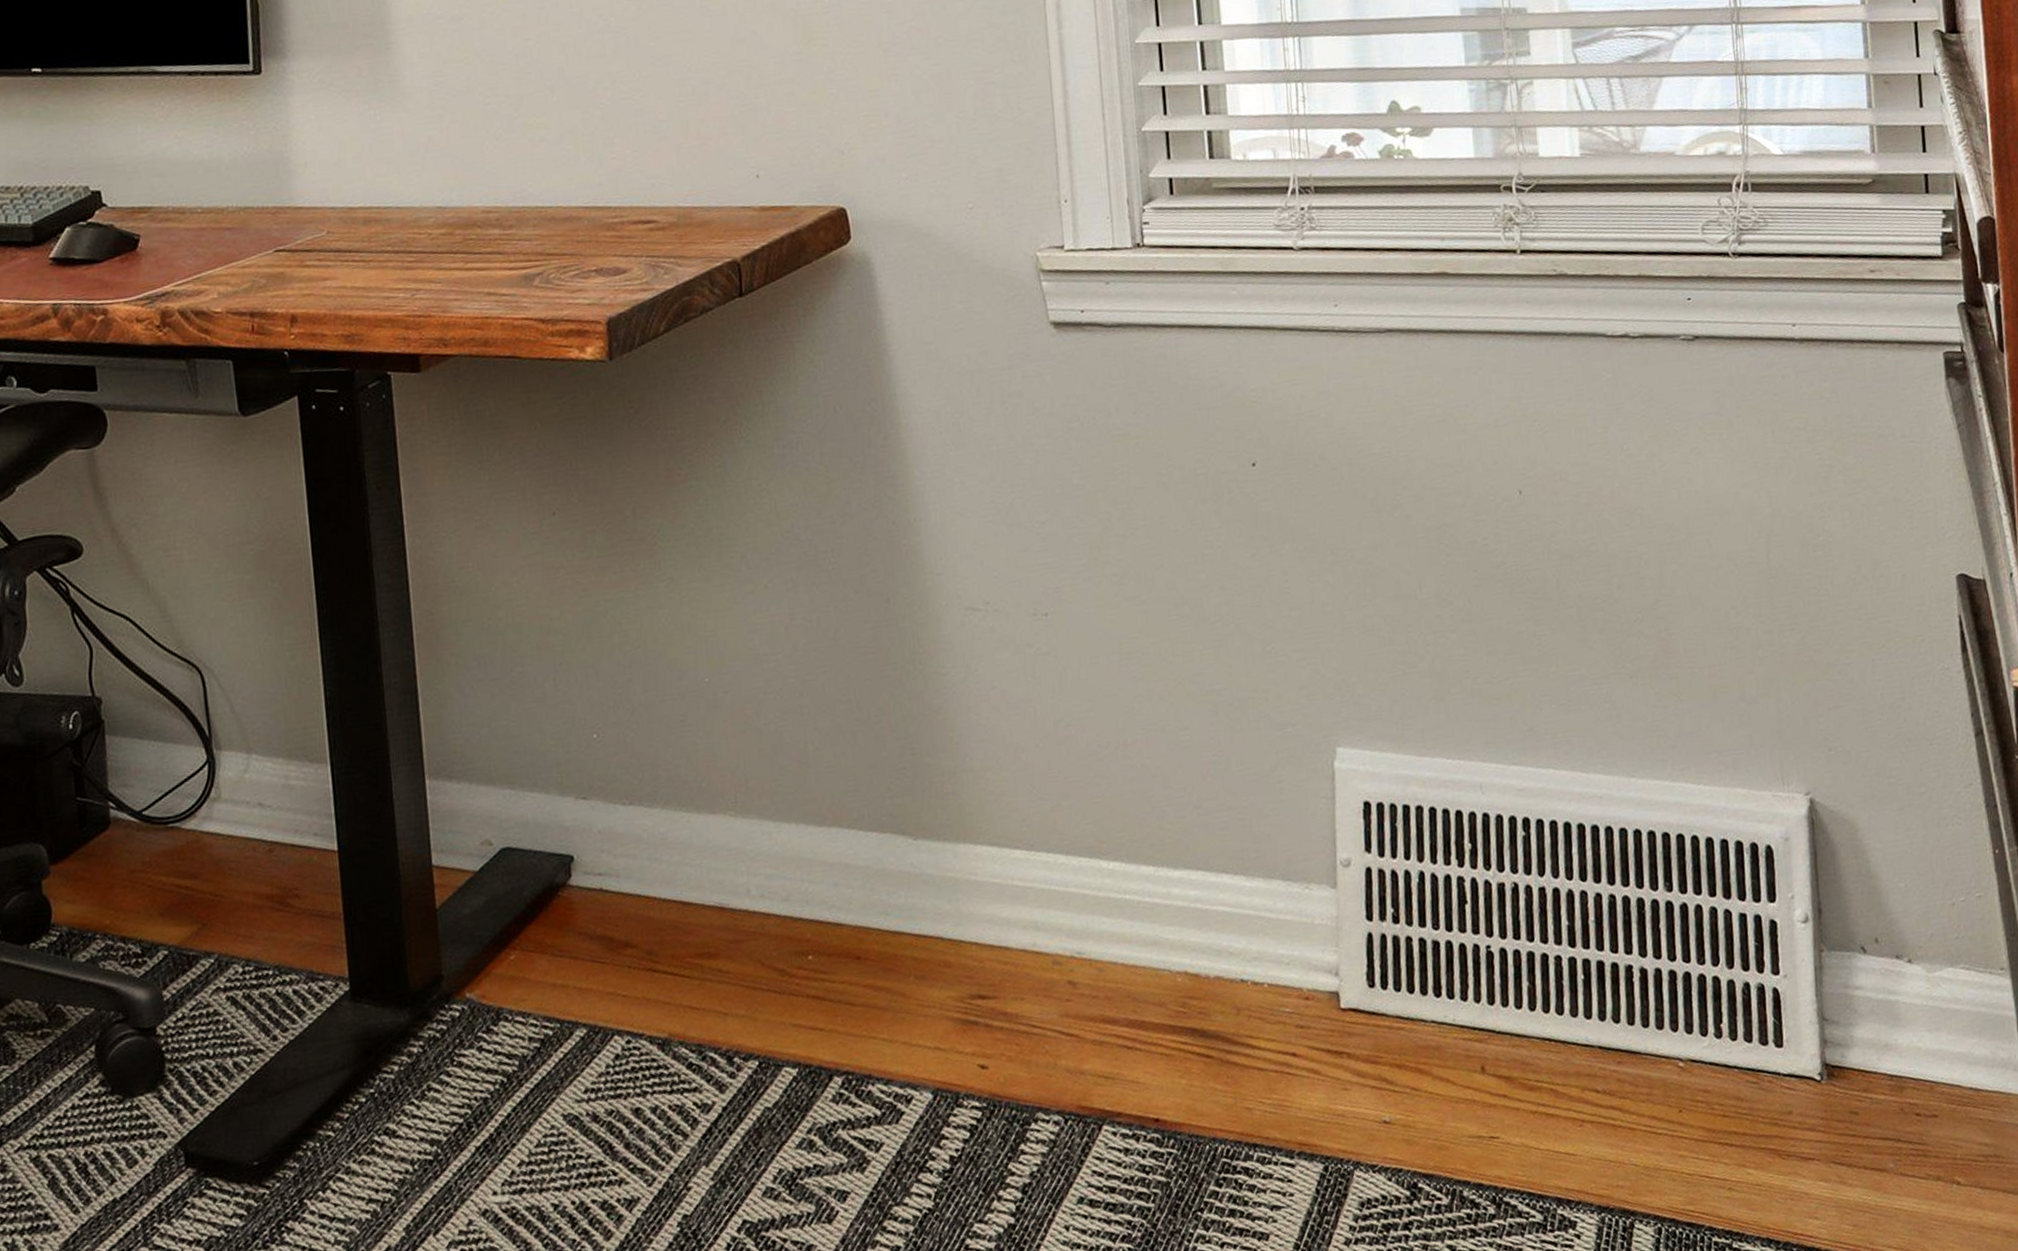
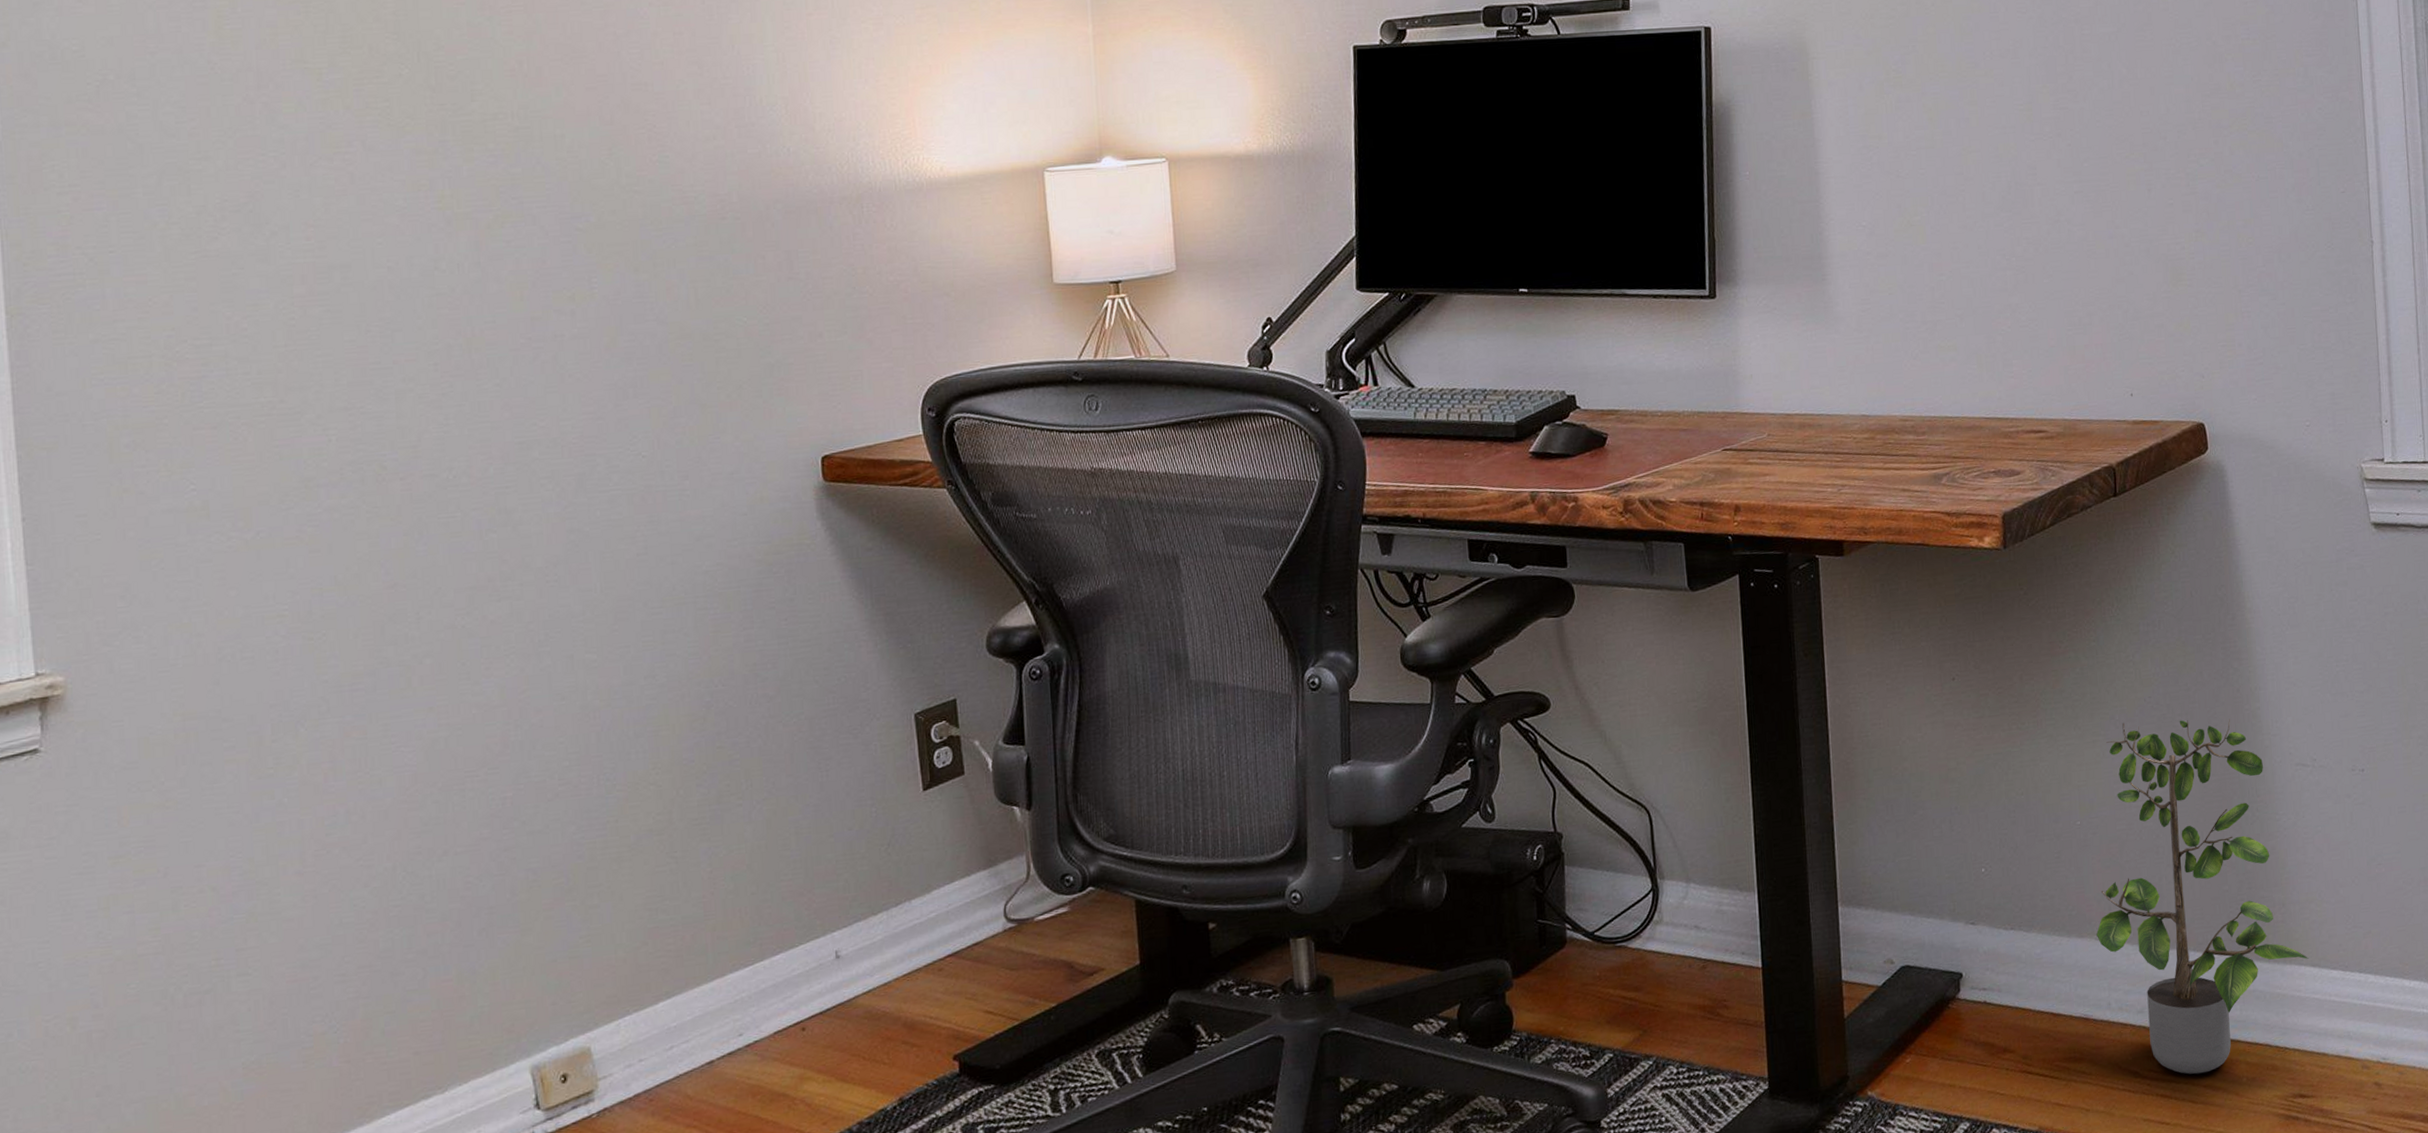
potted plant: none [731,556,986,973] -> present [2096,719,2309,1075]

